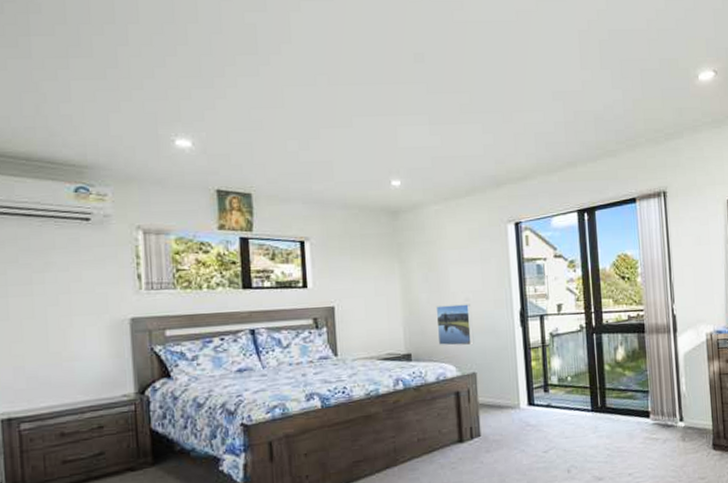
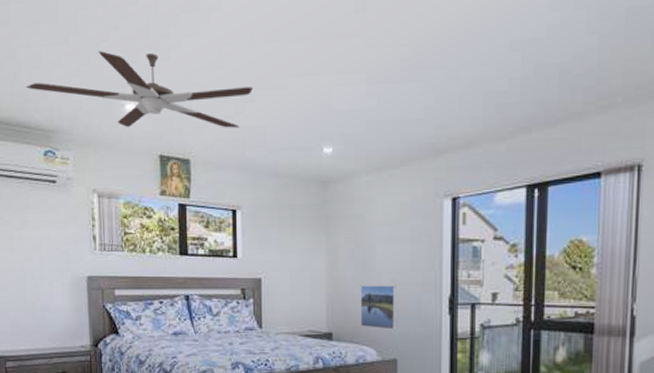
ceiling fan: none [51,87,317,163] -> present [26,51,253,128]

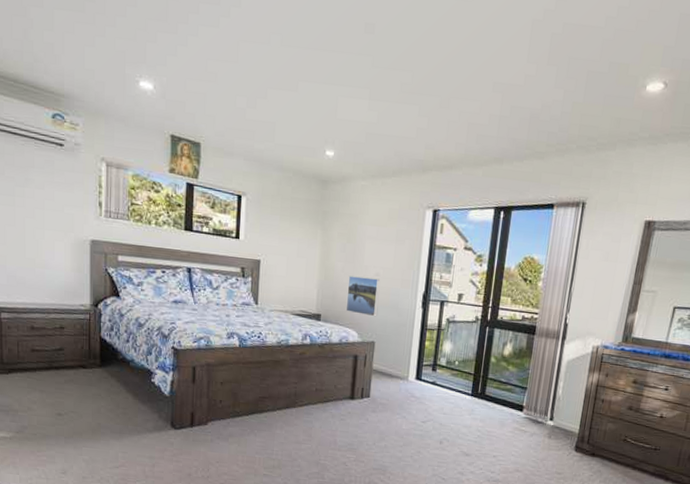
ceiling fan: present [26,51,253,128] -> none [36,25,265,121]

